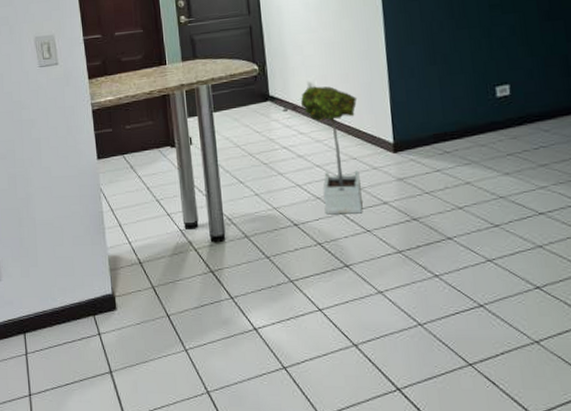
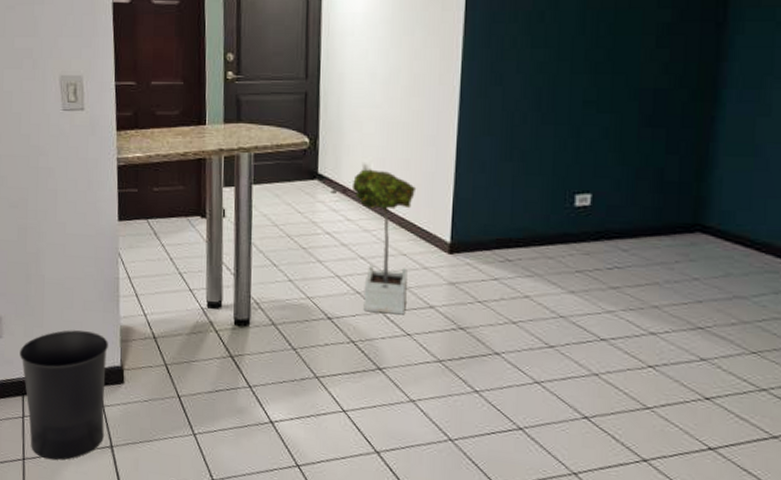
waste bin: none [18,264,103,391] -> present [20,330,108,460]

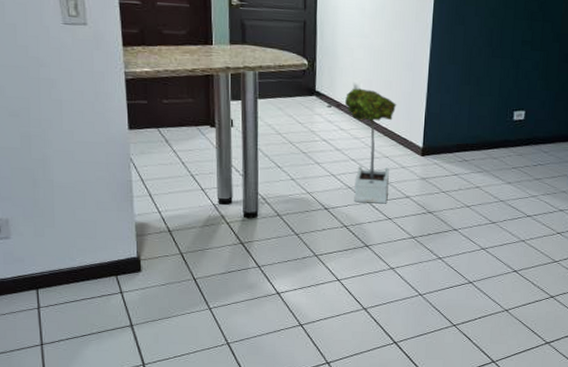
waste bin: present [20,330,108,460] -> none [31,228,124,342]

